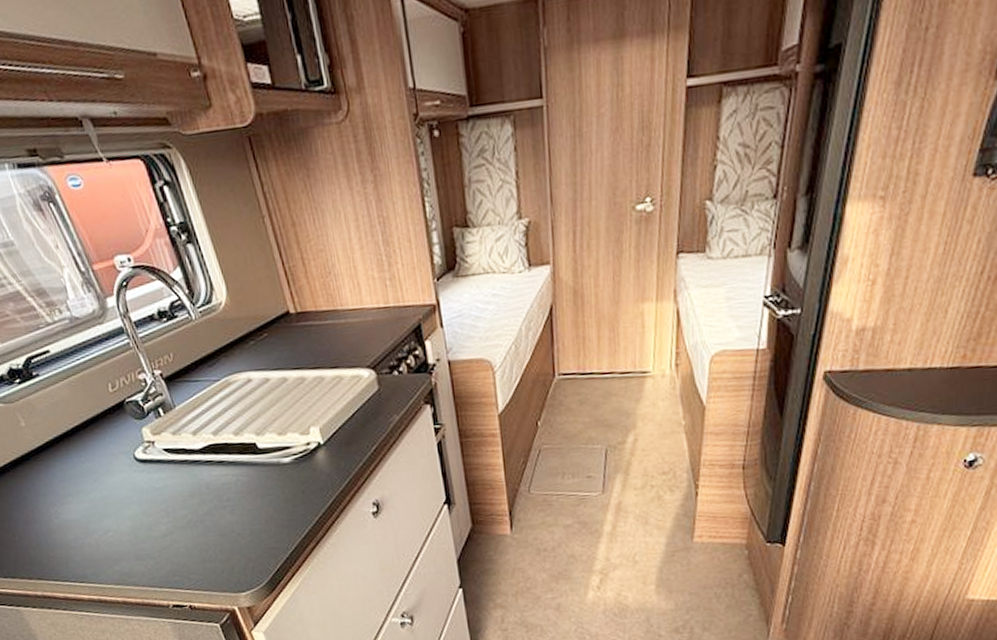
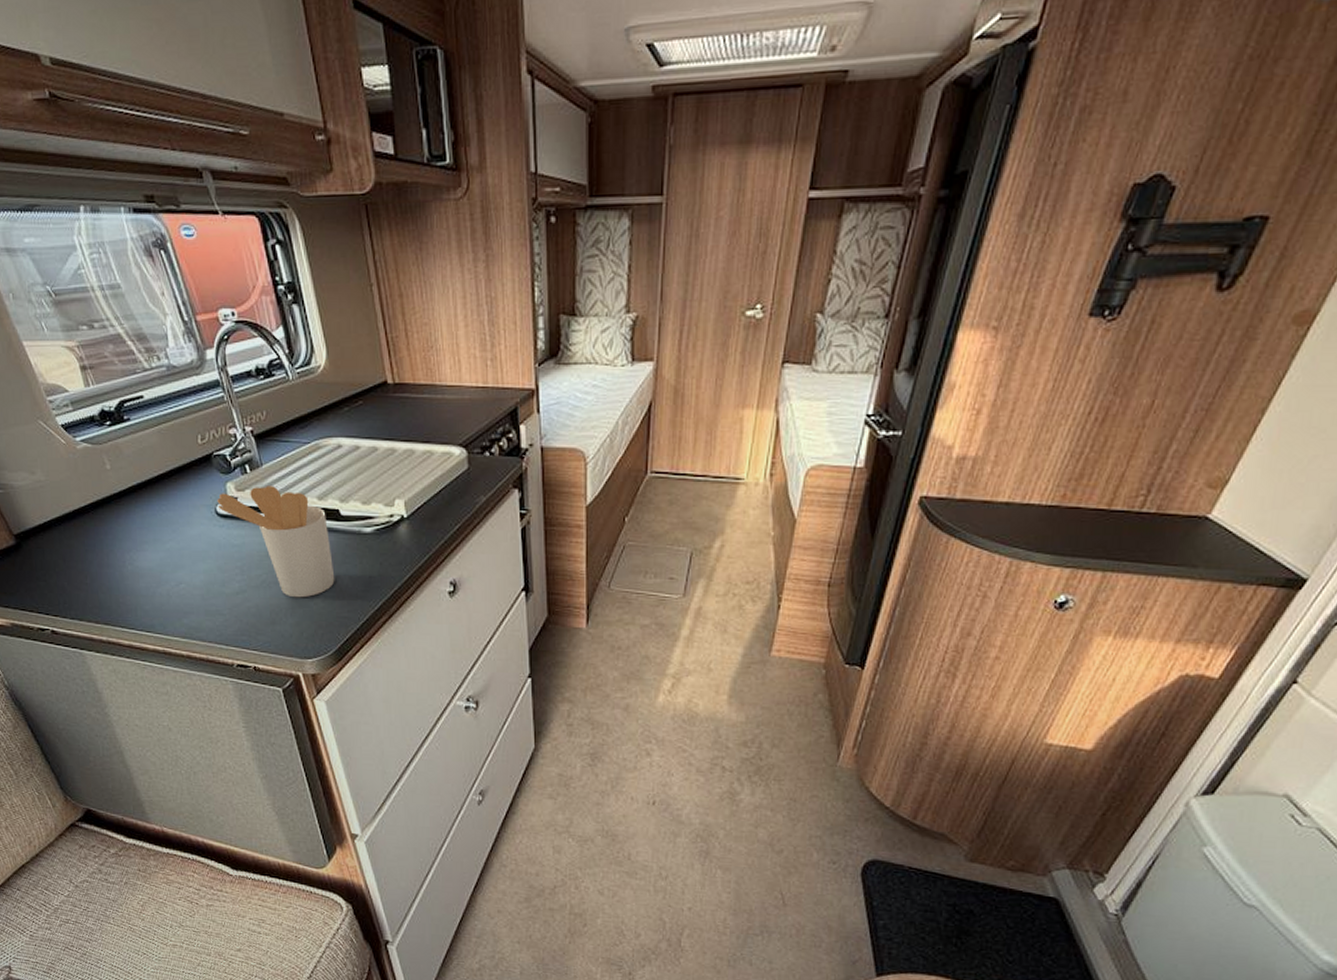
utensil holder: none [134,426,260,534] -> present [217,486,335,598]

